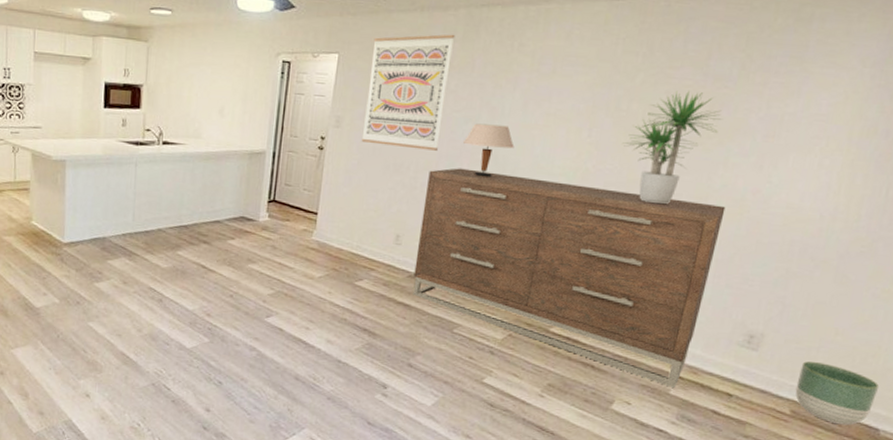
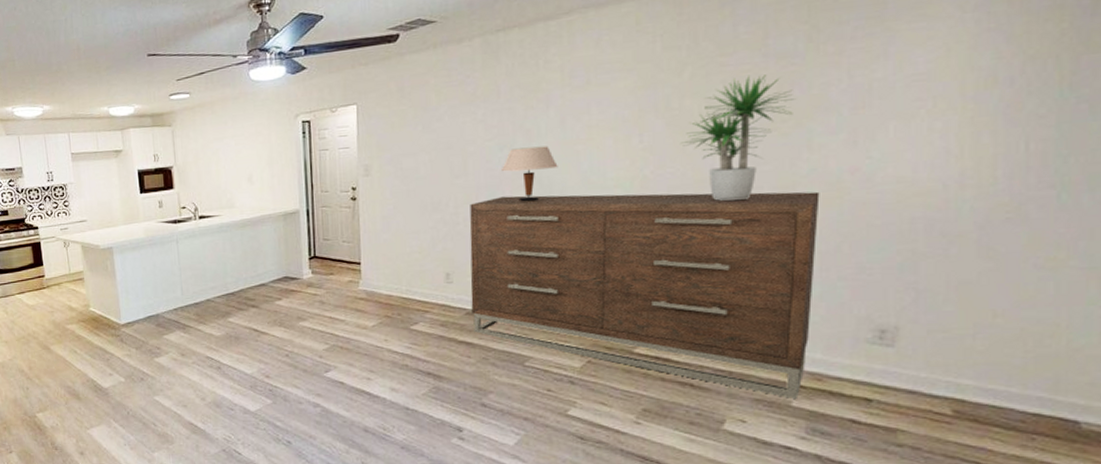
wall art: present [361,34,456,151] -> none [390,64,476,187]
planter: present [795,361,880,425] -> none [953,351,1068,421]

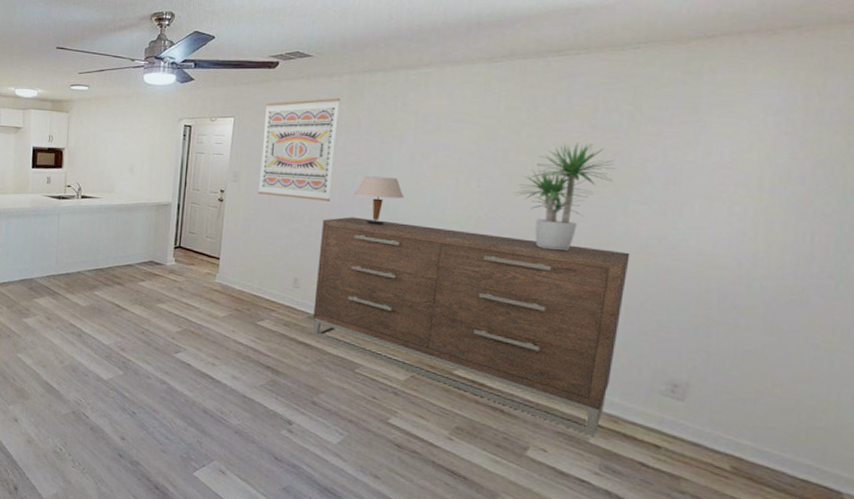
wall art: none [390,64,476,187] -> present [257,97,341,201]

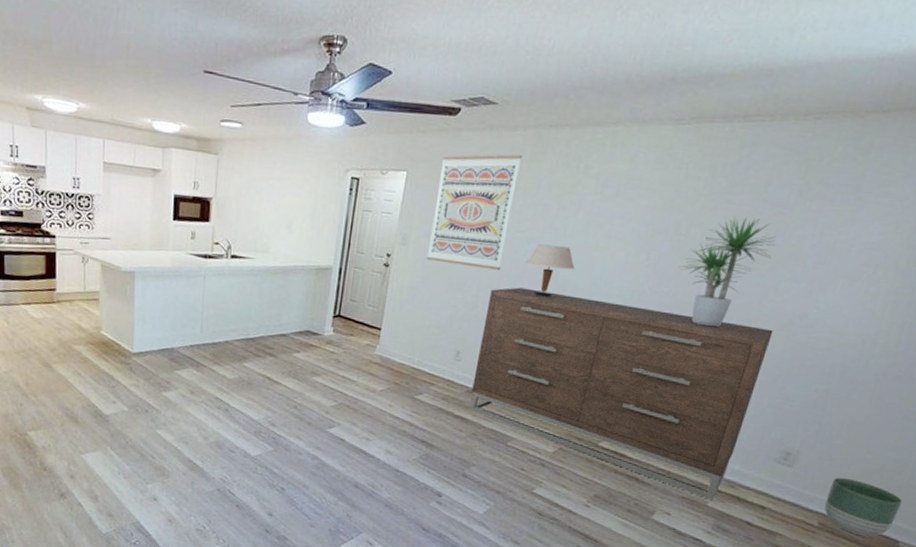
planter: none [733,414,835,486] -> present [824,478,903,537]

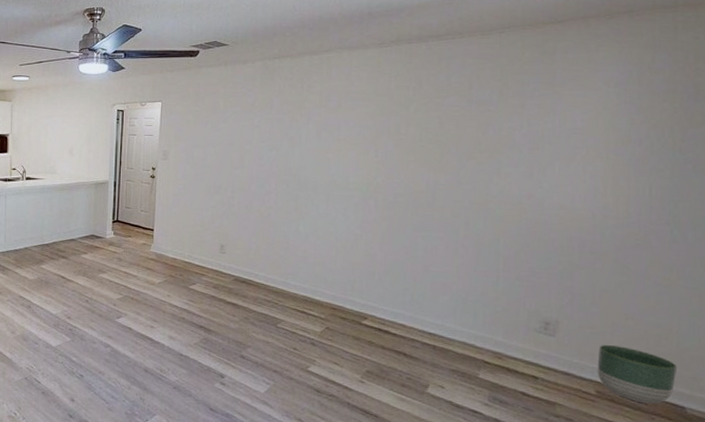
wall art: present [426,154,523,270] -> none [185,81,255,175]
dresser: present [470,287,773,501] -> none [238,187,505,373]
table lamp: present [526,244,575,297] -> none [270,151,313,194]
potted plant: present [679,216,777,327] -> none [406,114,489,211]

